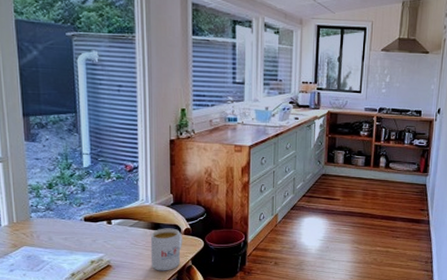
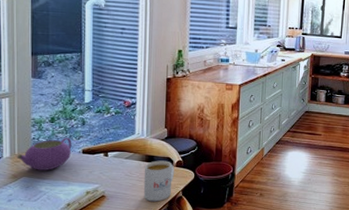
teapot: none [15,204,73,239] -> present [17,137,72,170]

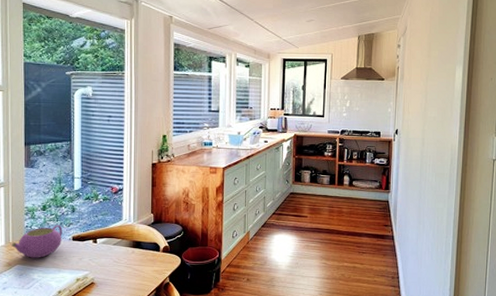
mug: present [143,160,175,202] -> none [131,246,162,288]

